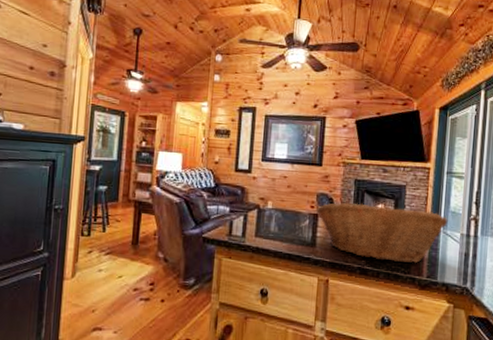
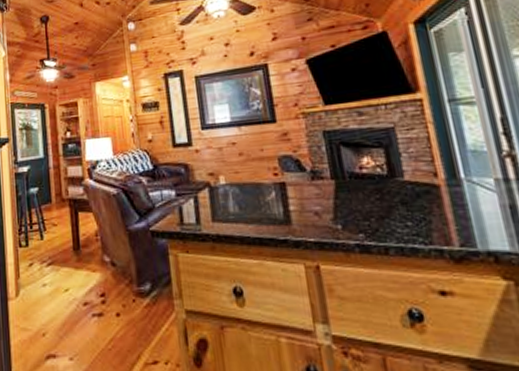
fruit basket: present [315,202,448,264] -> none [281,154,470,231]

